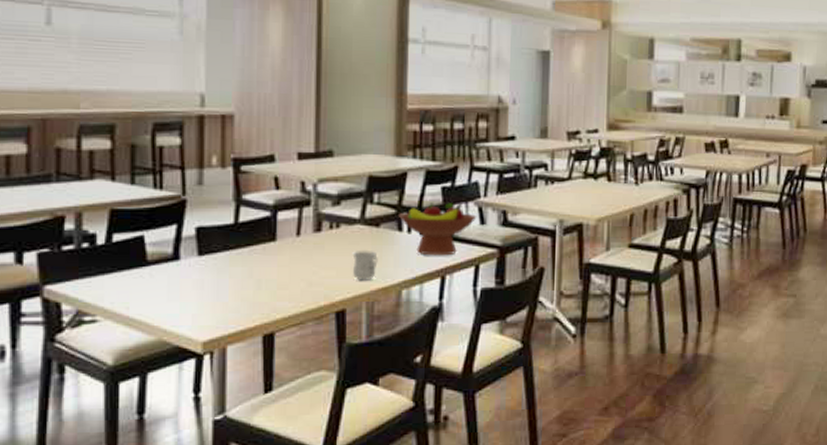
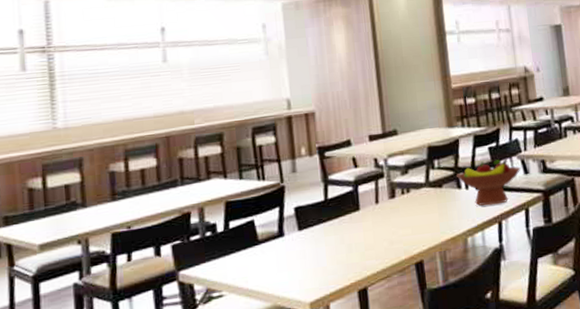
mug: present [352,249,378,281] -> none [423,207,445,234]

